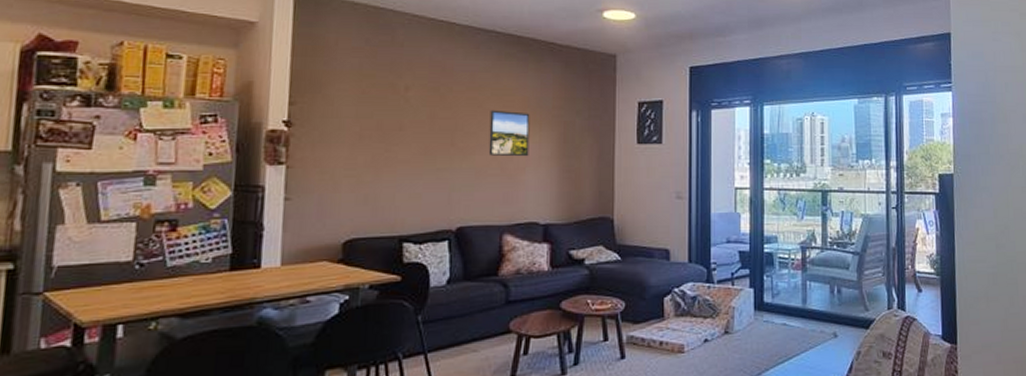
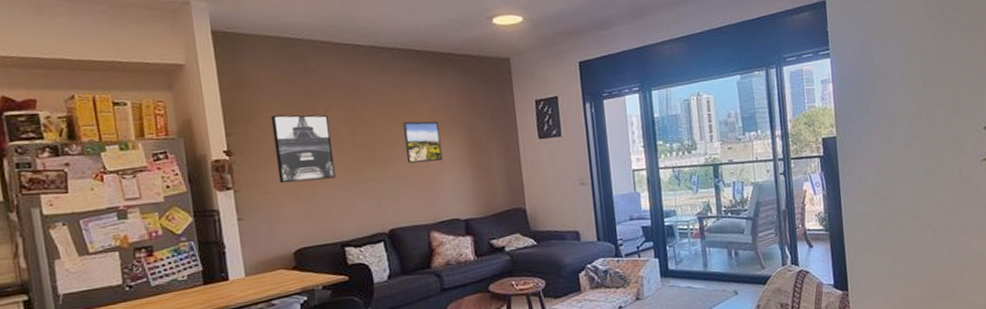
wall art: none [340,88,408,164] -> present [271,114,336,184]

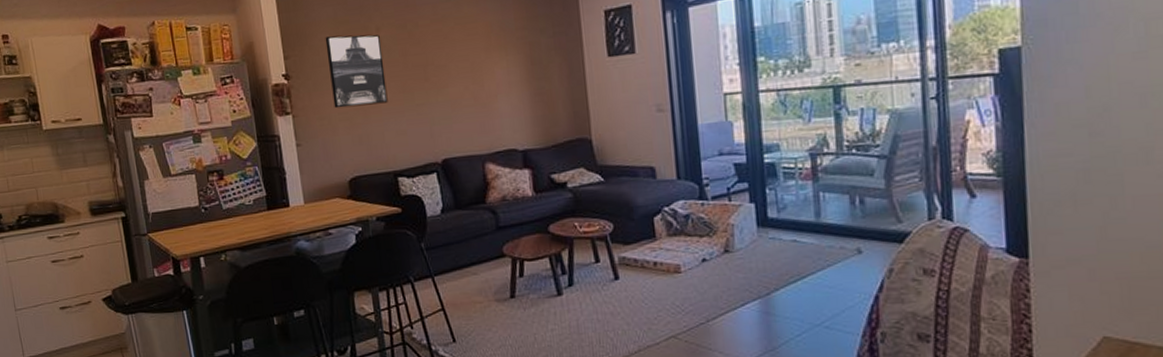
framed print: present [403,121,443,163] -> none [456,38,499,87]

